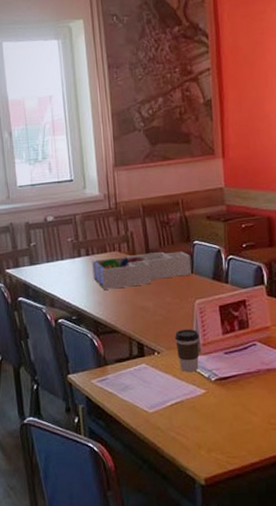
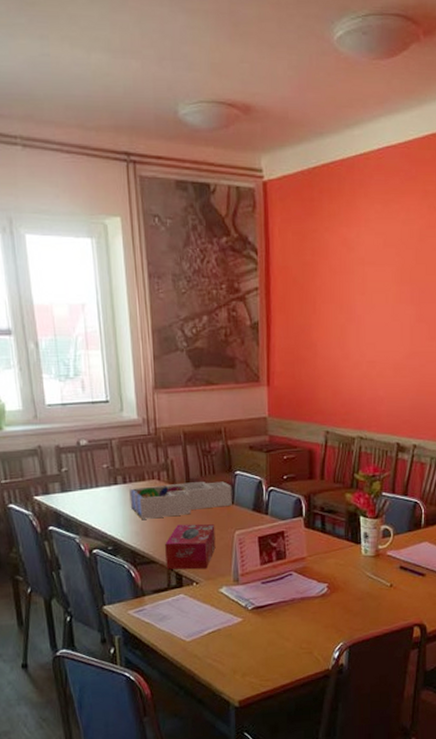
tissue box: none [126,293,176,339] -> present [165,523,216,570]
coffee cup: present [175,329,200,372] -> none [214,559,238,601]

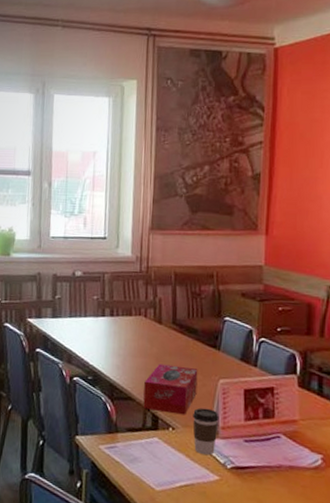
desk organizer: present [129,481,232,519] -> none [114,321,219,356]
coffee cup: none [214,559,238,601] -> present [193,407,220,455]

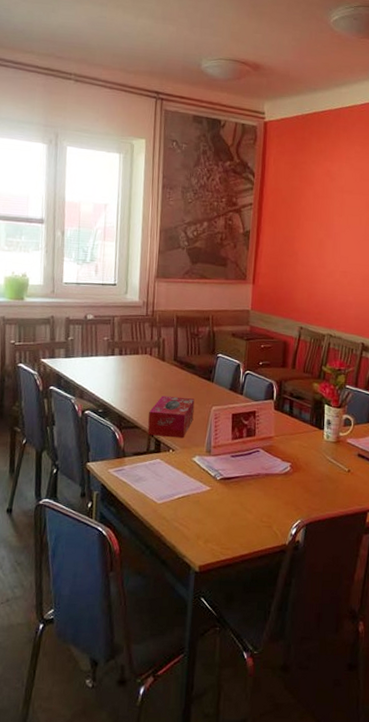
coffee cup: present [193,407,220,455] -> none [189,431,212,470]

